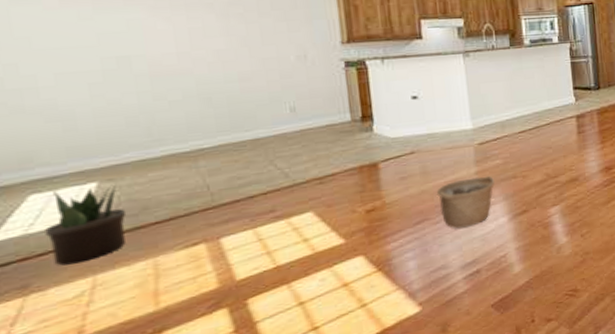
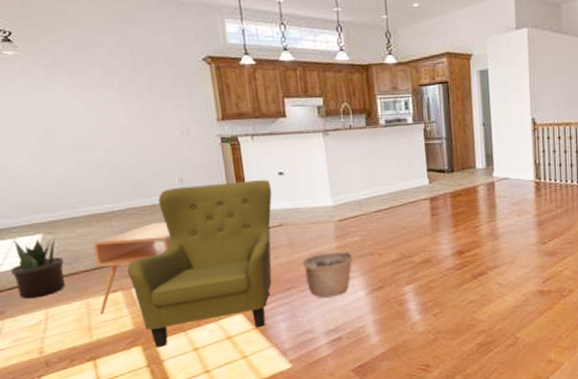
side table: none [169,157,277,275] -> present [93,222,172,315]
armchair: none [214,105,404,307] -> present [126,180,272,347]

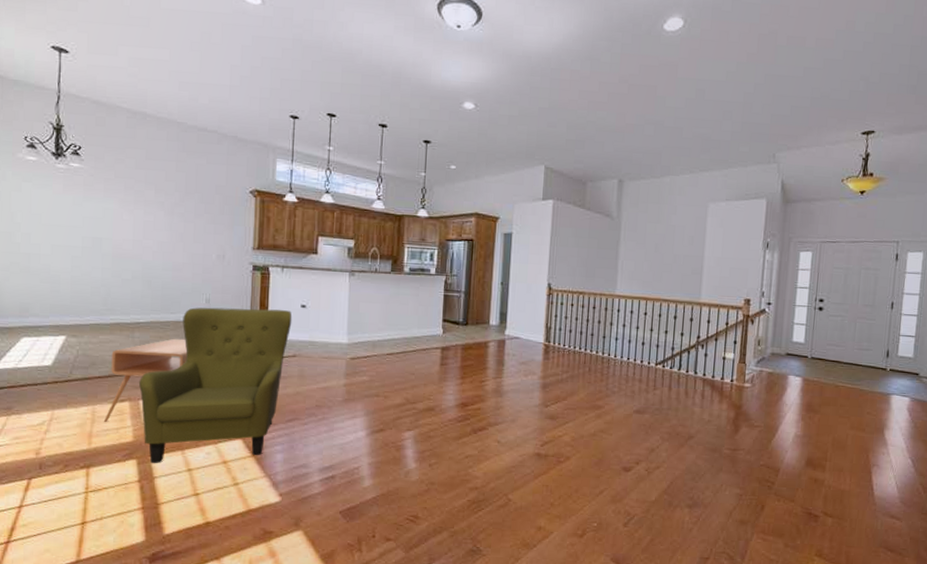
planter: present [10,237,65,299] -> none [28,338,81,398]
basket: present [302,251,354,298] -> none [308,388,360,434]

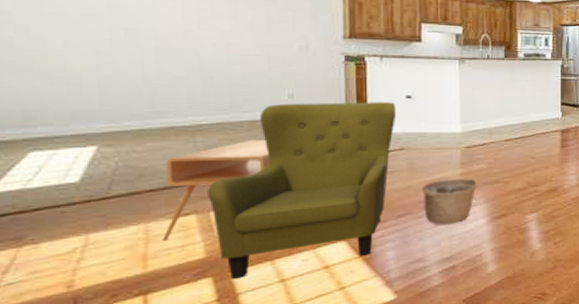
basket: none [308,388,360,434] -> present [421,178,478,225]

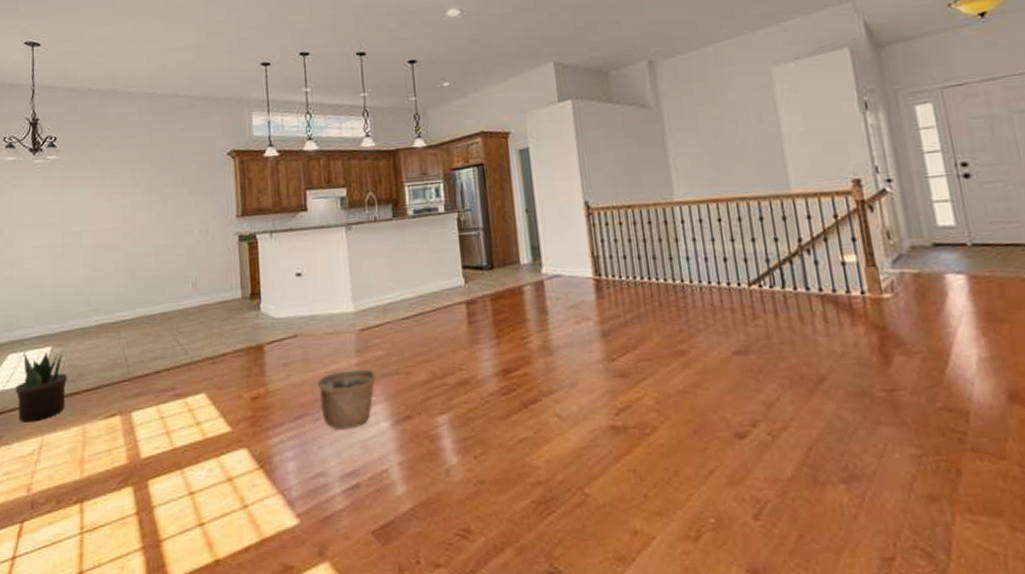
planter: none [43,150,123,222] -> present [15,349,68,423]
side table: present [163,139,270,242] -> none [96,332,178,445]
armchair: present [206,102,397,279] -> none [128,282,288,489]

